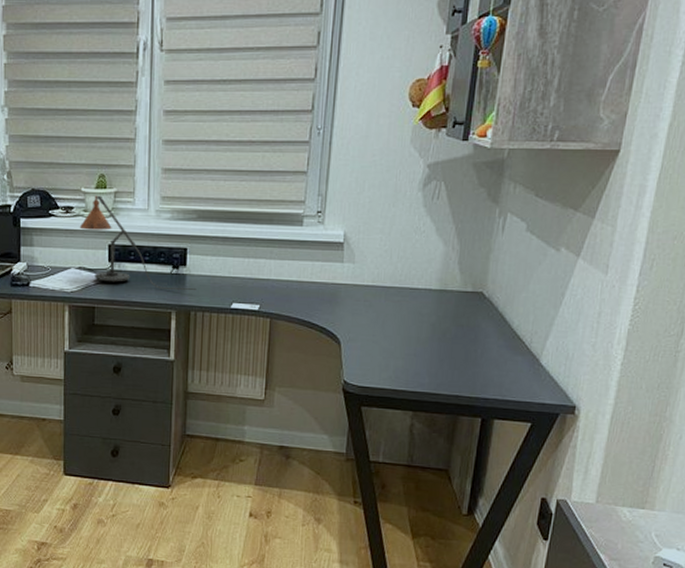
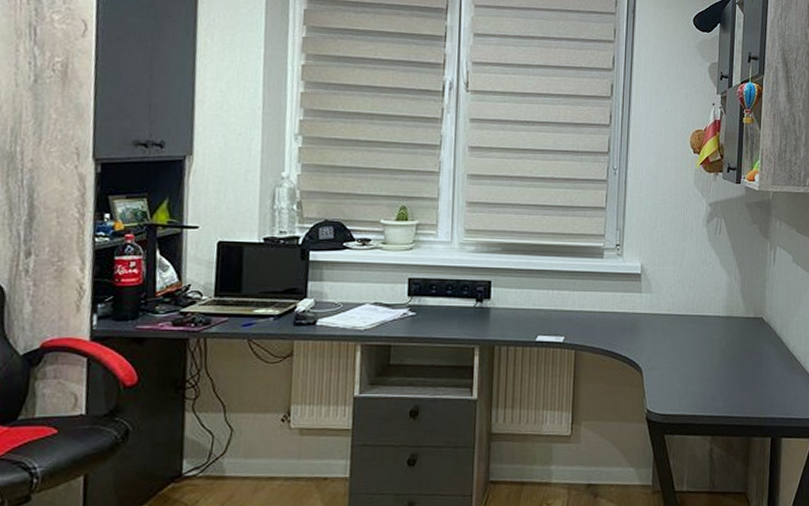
desk lamp: present [79,195,197,290] -> none [376,227,501,324]

